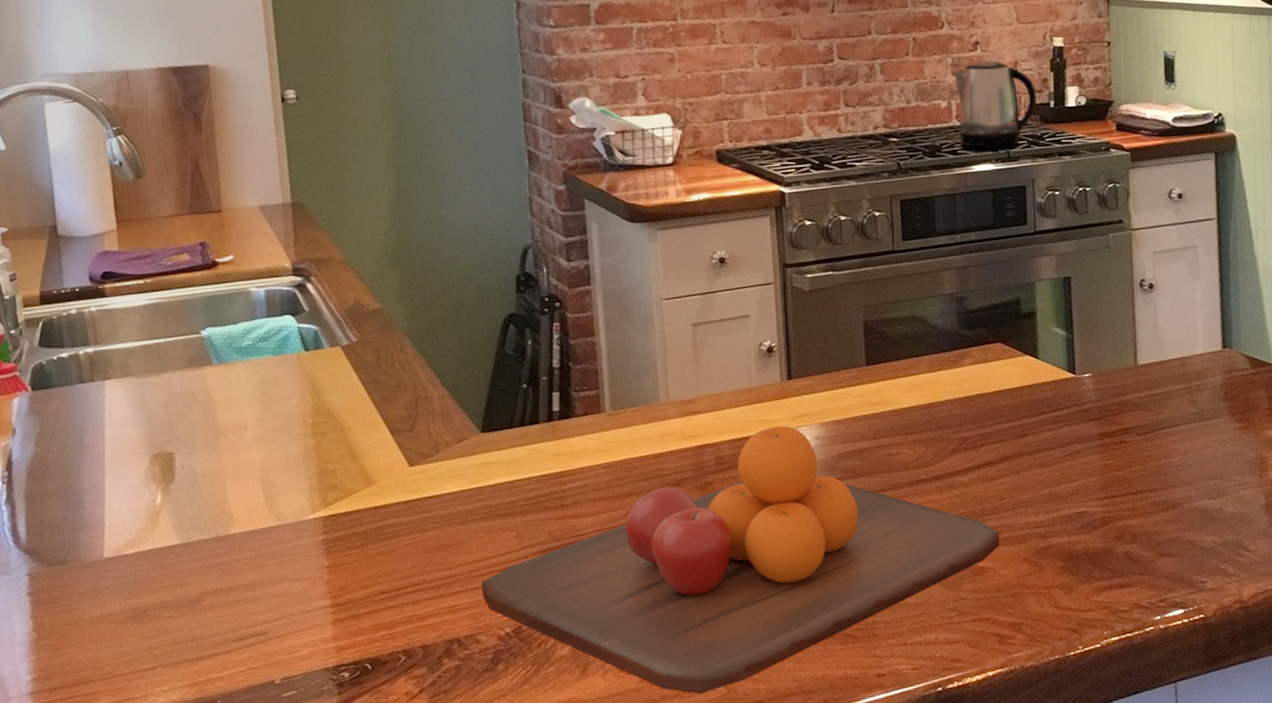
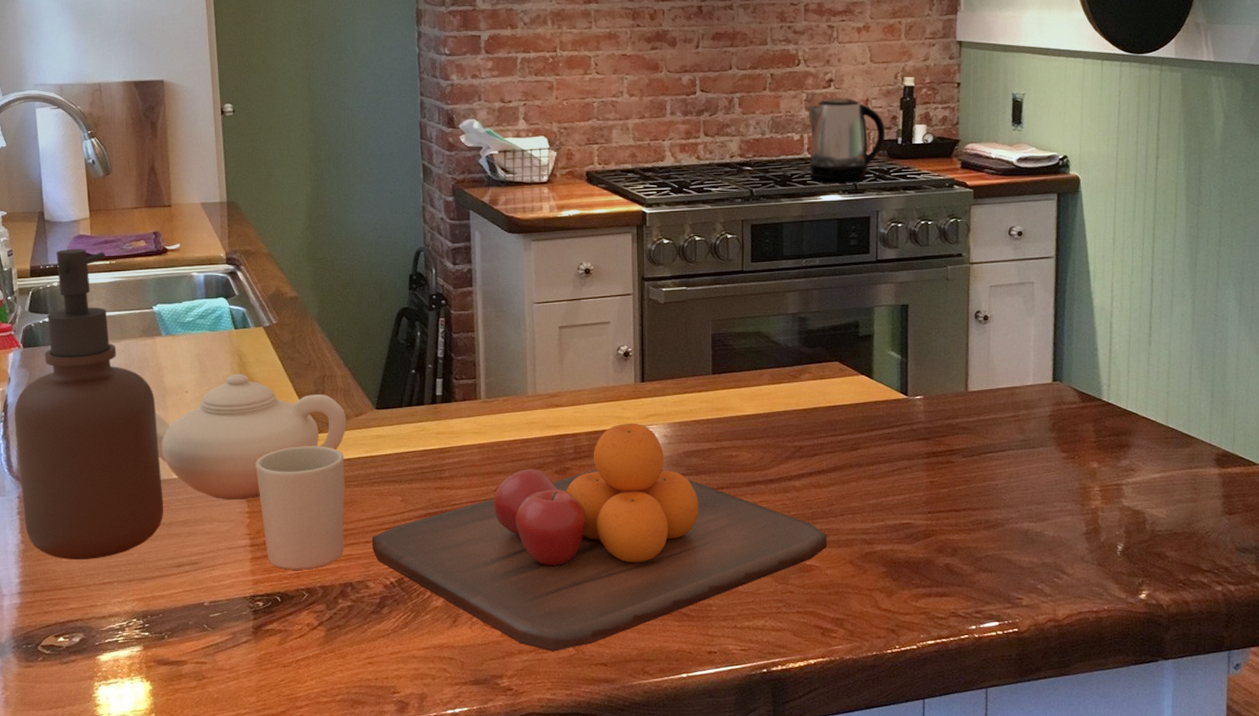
soap dispenser: none [21,267,221,646] -> present [14,249,164,559]
teapot: none [206,402,446,555] -> present [155,373,346,500]
mug: none [335,480,448,631] -> present [256,446,346,570]

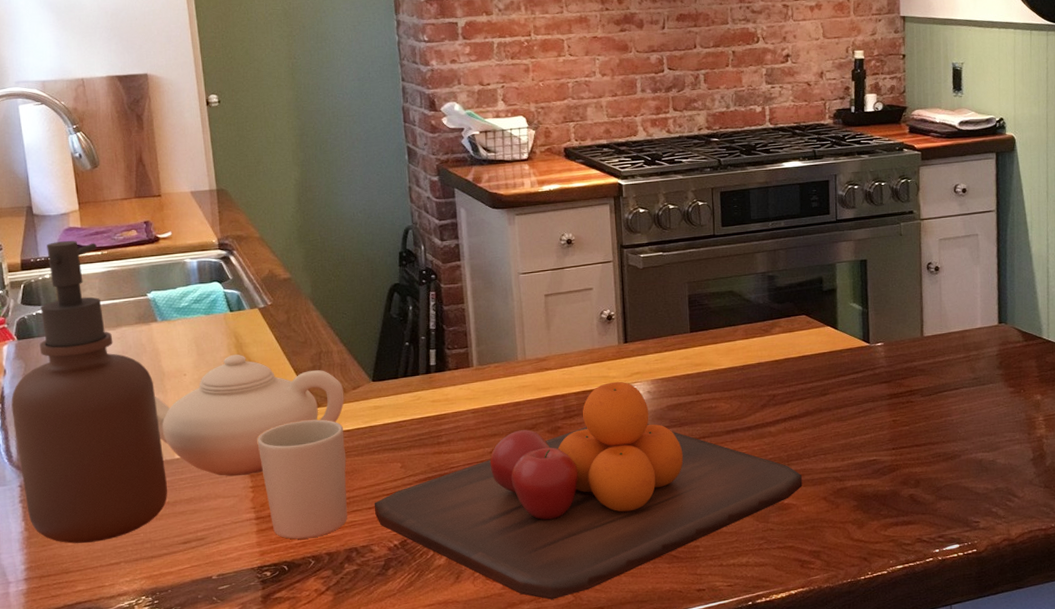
kettle: present [808,97,886,183] -> none [768,71,840,151]

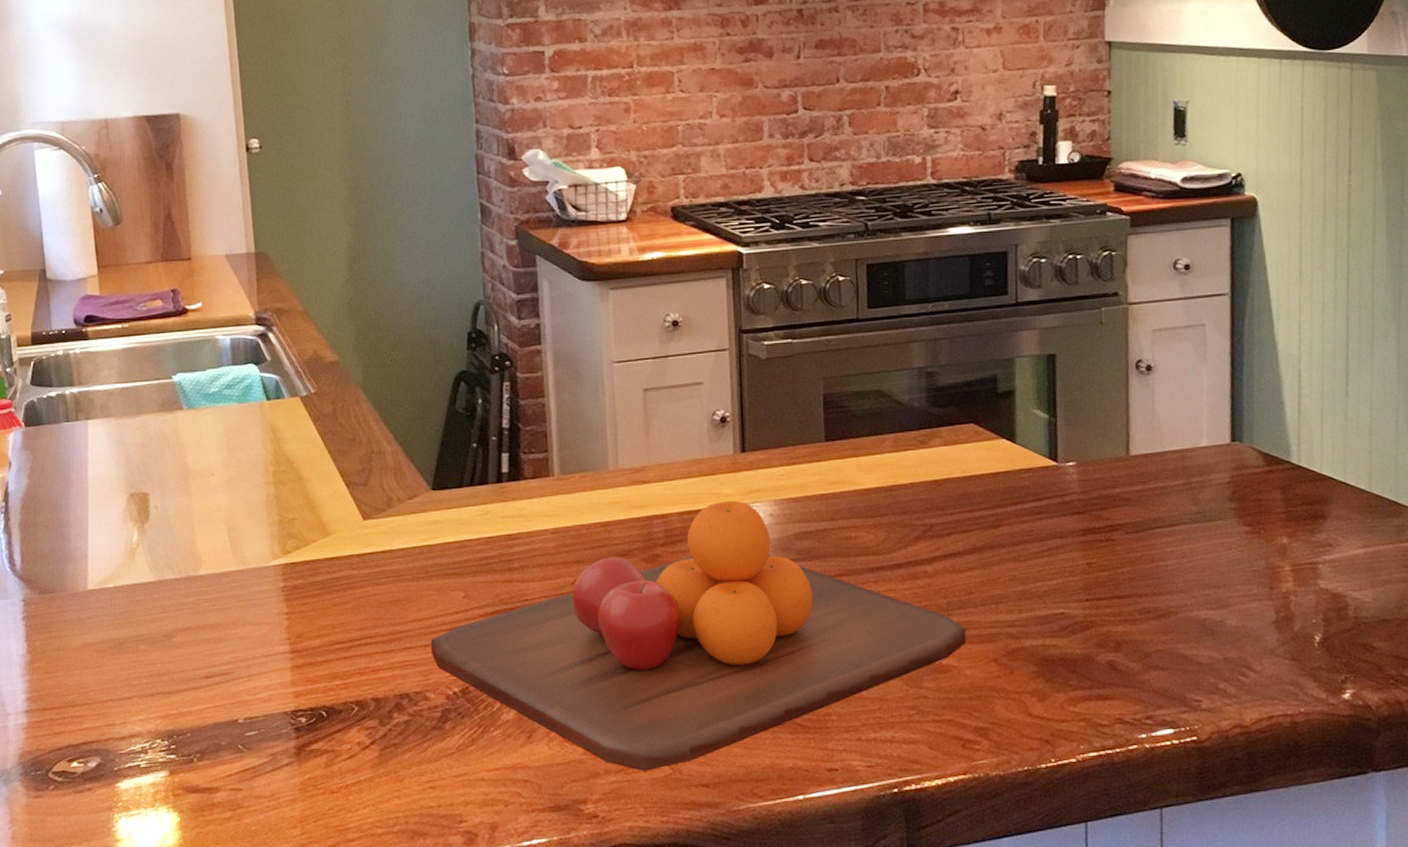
soap dispenser: present [11,241,168,544] -> none [16,311,190,671]
teapot: present [154,354,345,477] -> none [177,451,398,600]
mug: present [257,419,348,540] -> none [294,534,399,680]

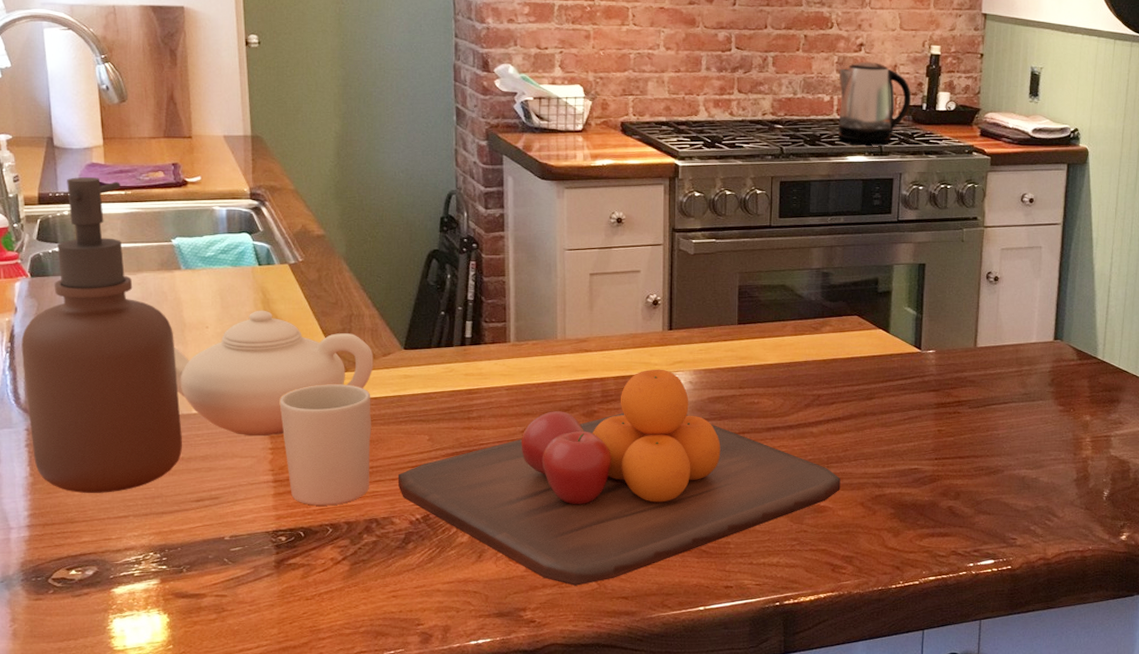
soap dispenser: none [16,311,190,671] -> present [21,177,183,493]
teapot: none [177,451,398,600] -> present [173,310,374,437]
mug: none [294,534,399,680] -> present [279,384,372,506]
kettle: none [930,111,1024,213] -> present [837,61,912,145]

